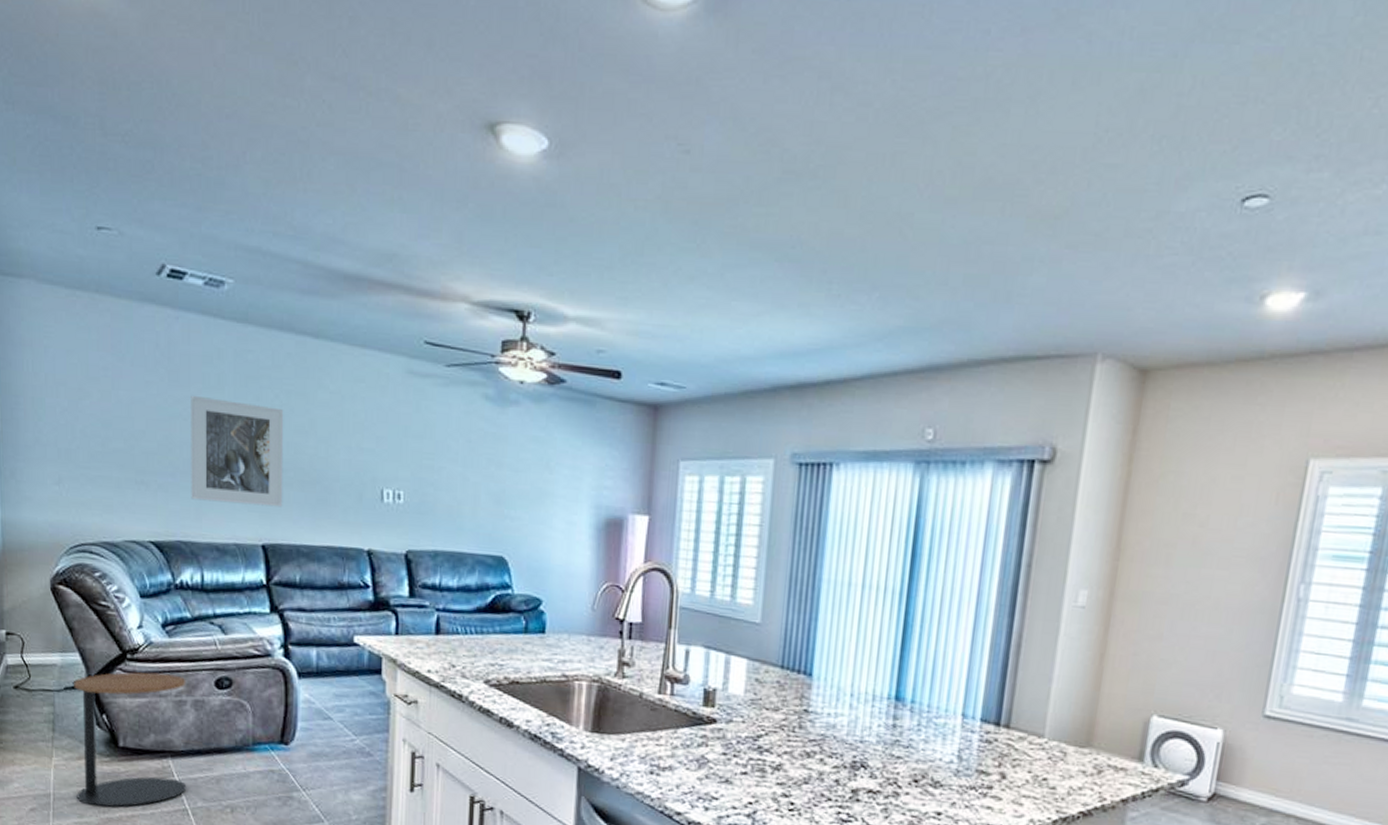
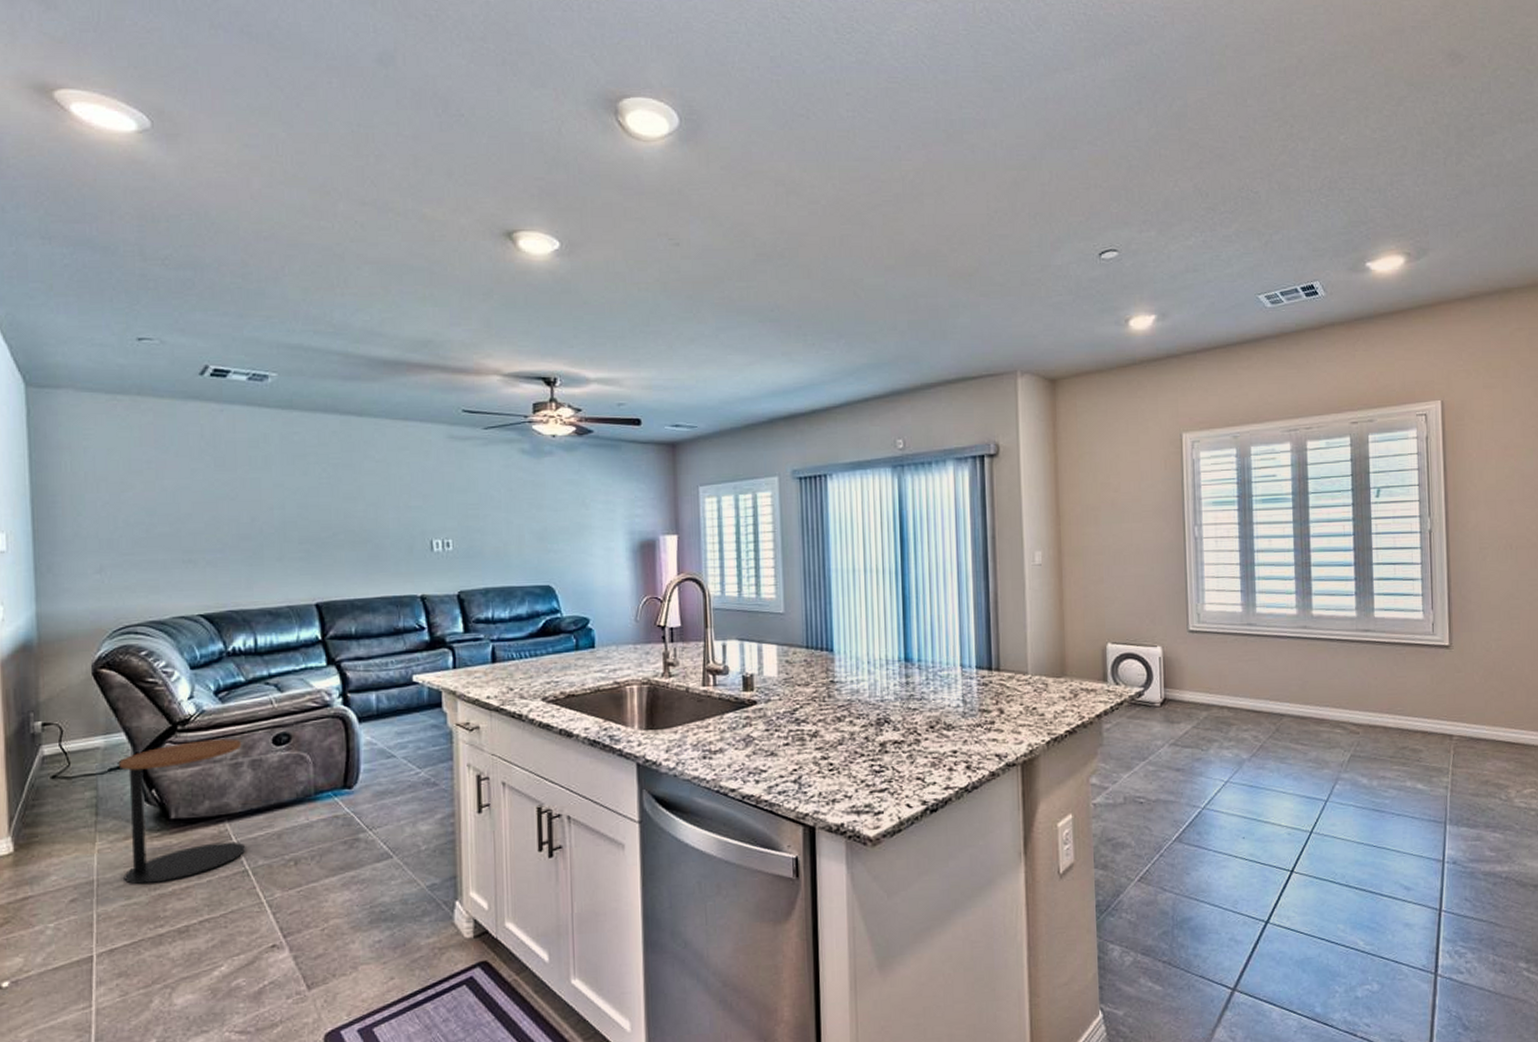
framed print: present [191,395,284,507] -> none [238,476,335,571]

